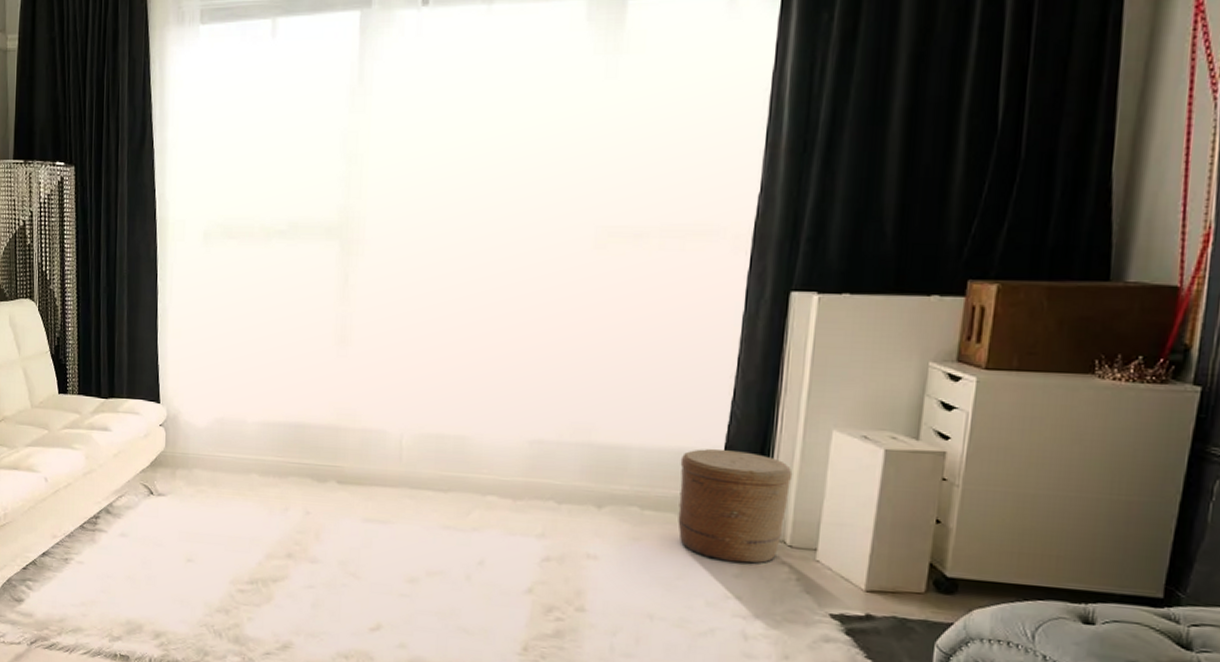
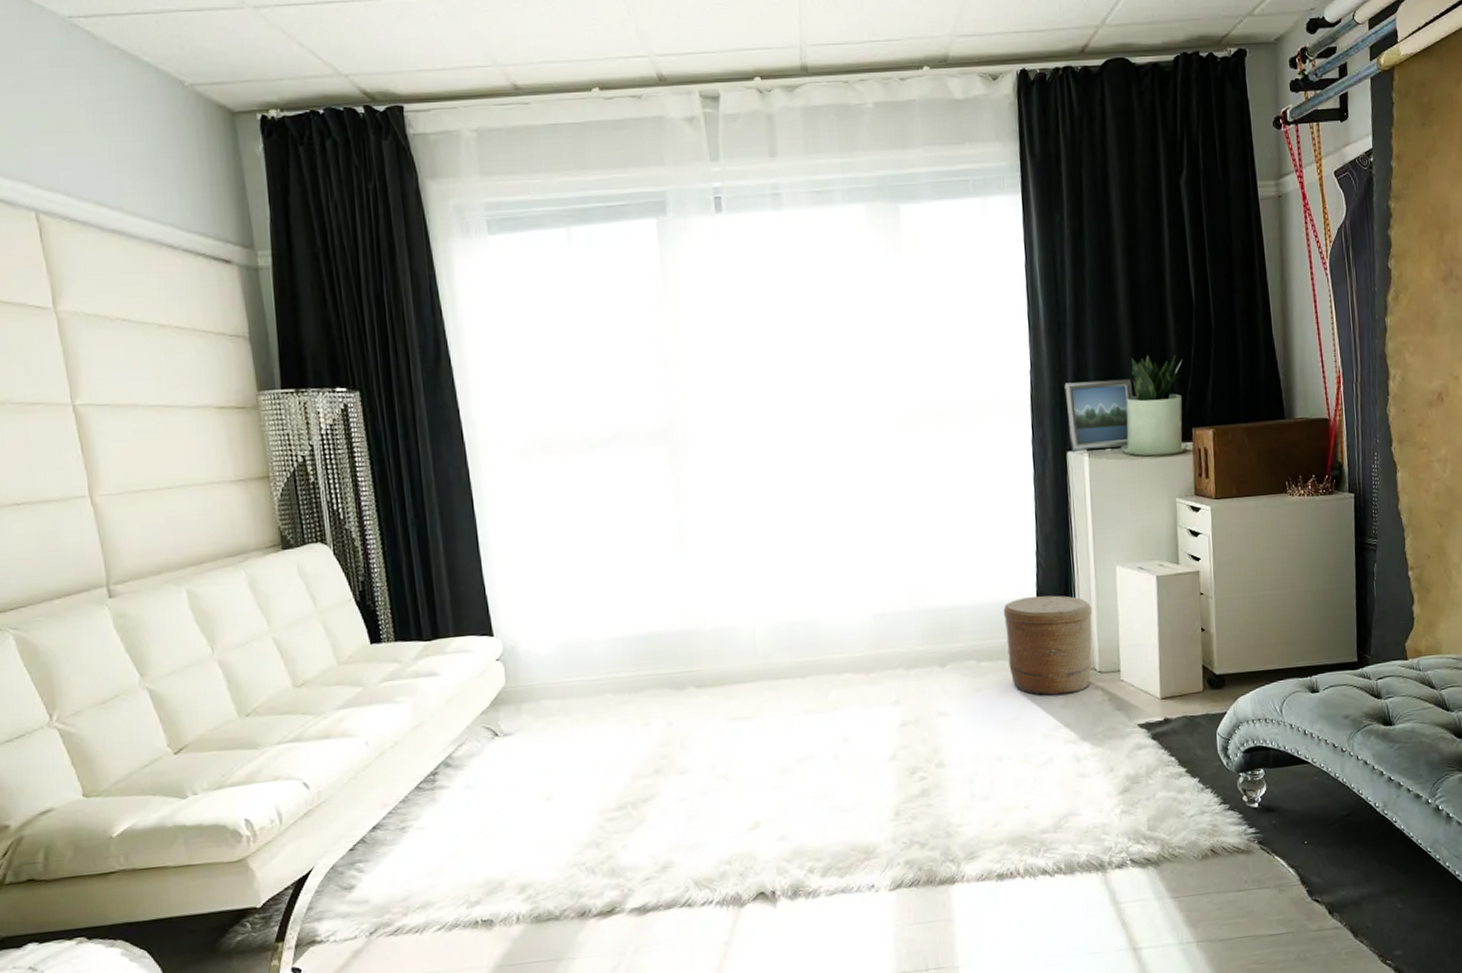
picture frame: none [796,212,893,295] -> present [1064,378,1134,451]
planter: none [863,187,969,310] -> present [1121,355,1189,457]

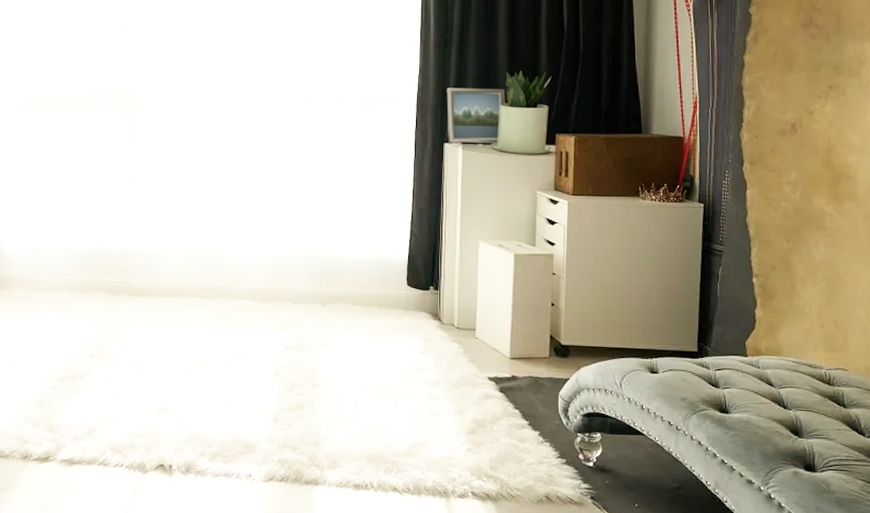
basket: present [1003,595,1093,695] -> none [378,258,455,342]

